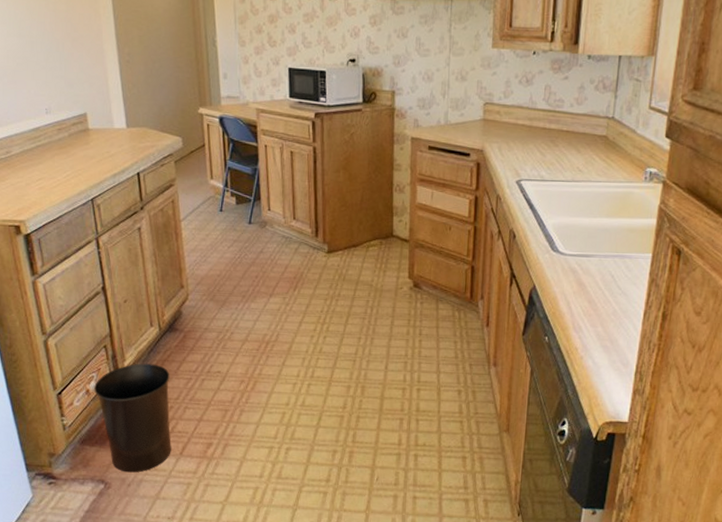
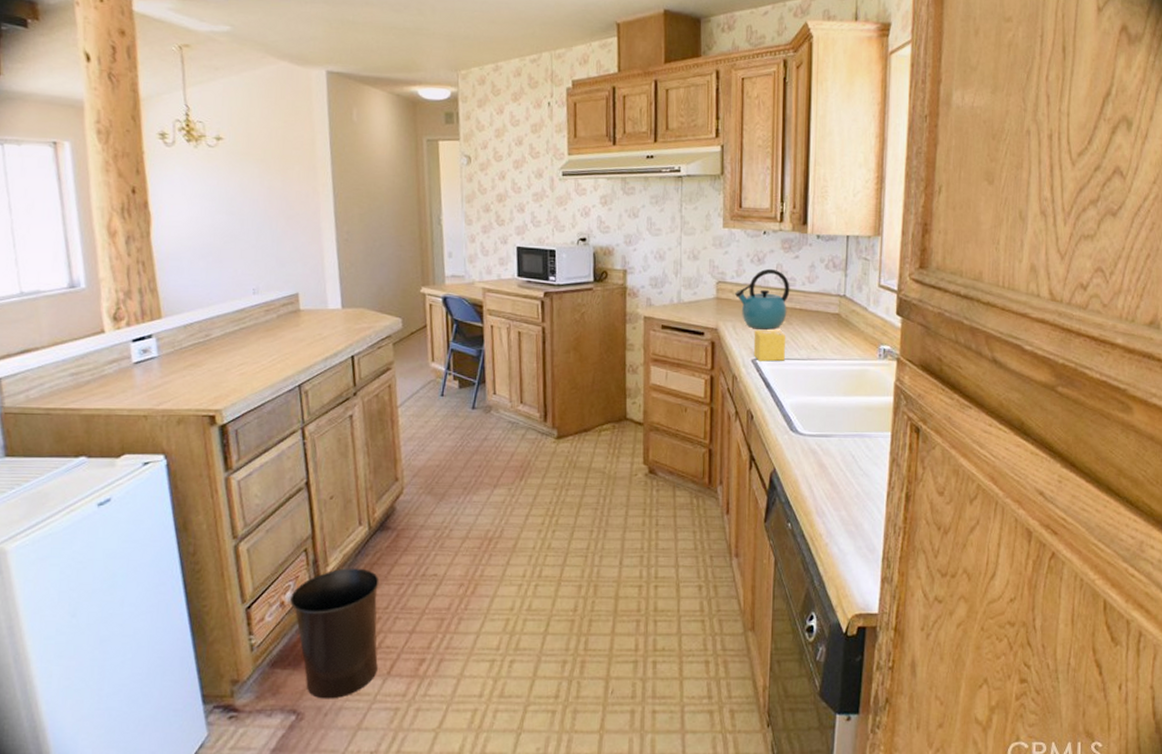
kettle: none [502,90,558,151] -> present [735,268,790,330]
sponge: none [518,151,551,183] -> present [753,329,785,362]

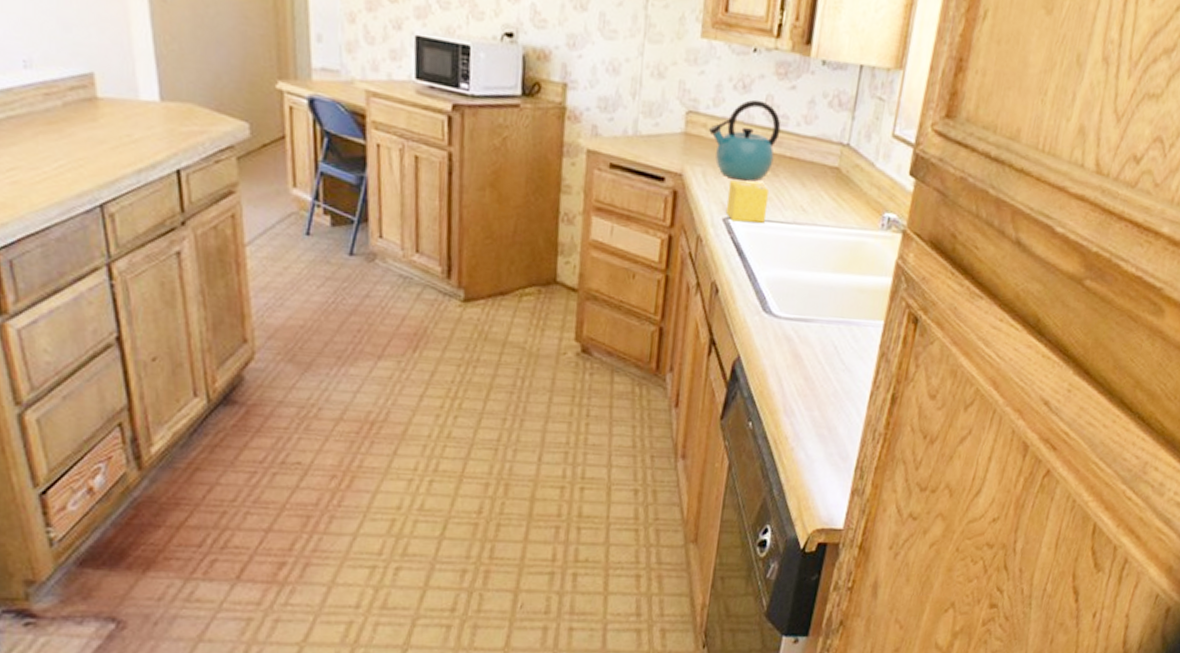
waste bin: present [290,568,379,699] -> none [101,449,224,606]

